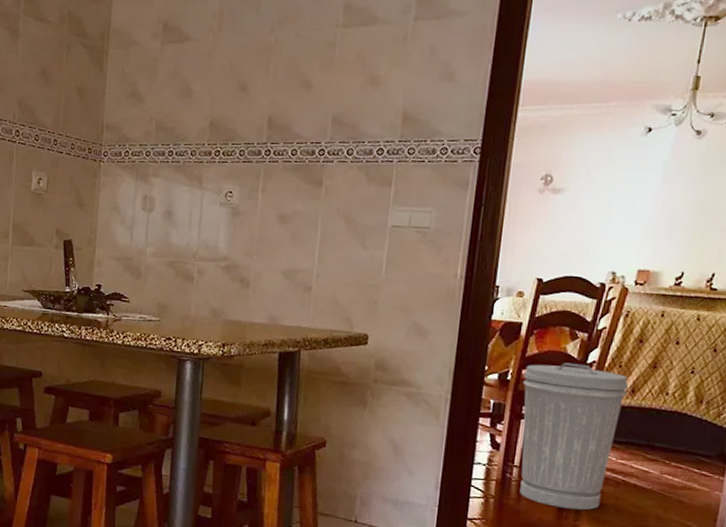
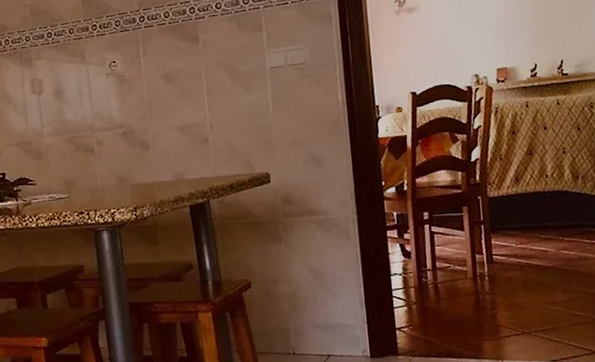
trash can: present [520,362,628,510] -> none [417,163,512,301]

